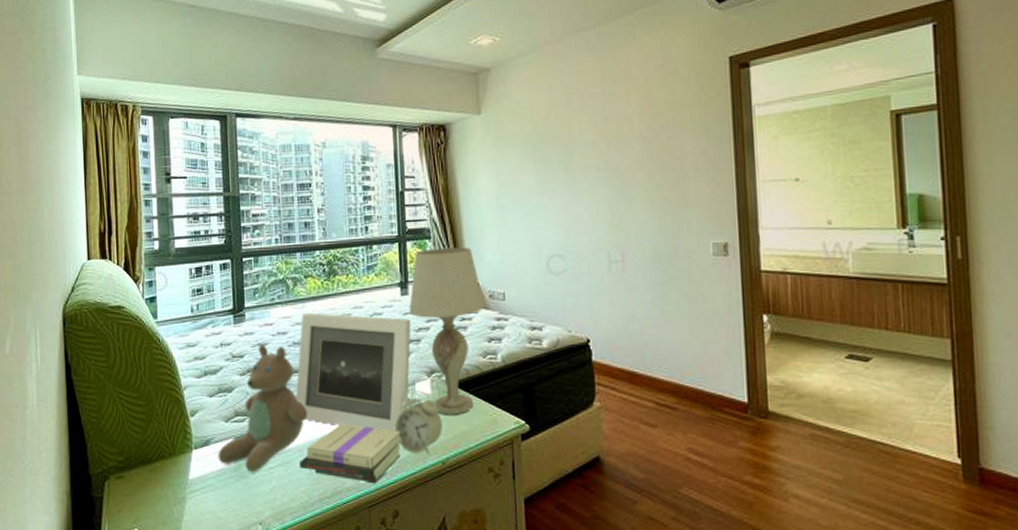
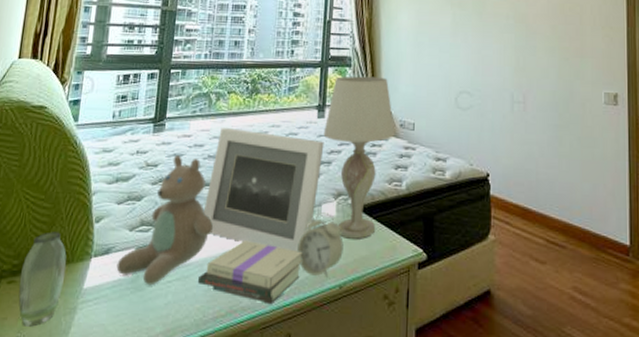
vase: none [126,428,170,517] -> present [18,232,67,327]

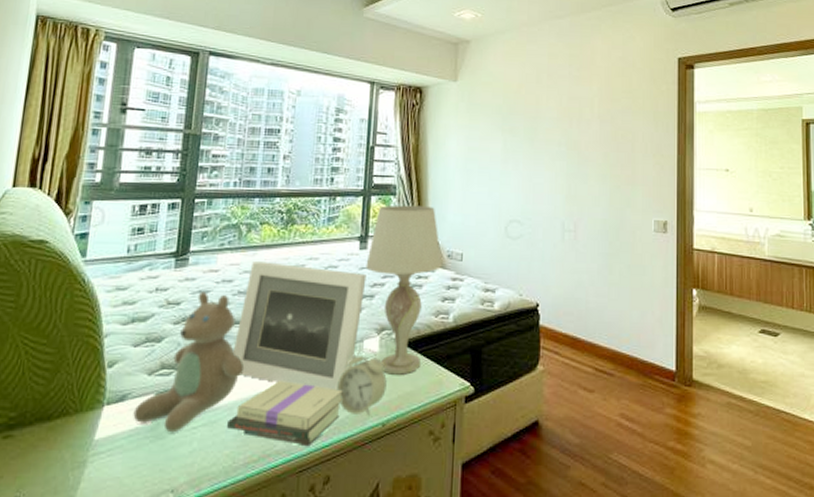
vase: present [18,232,67,327] -> none [16,379,75,485]

